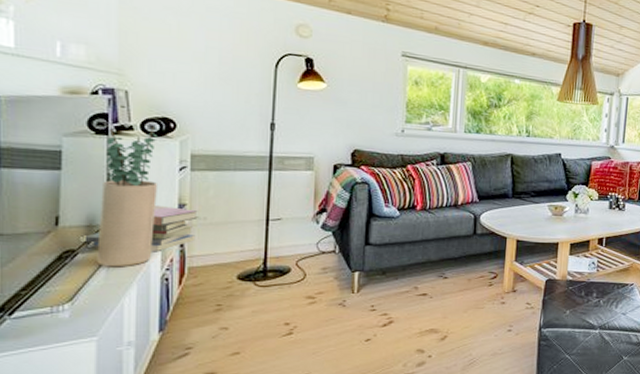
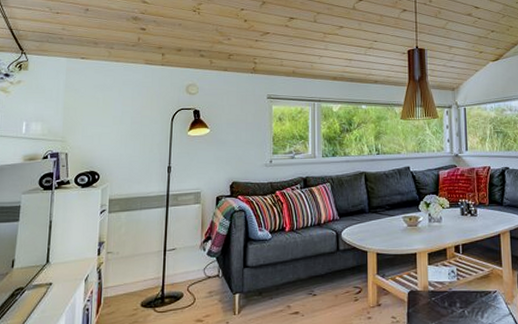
books: present [82,204,198,251] -> none [29,244,113,285]
vase: present [97,127,159,268] -> none [38,180,86,301]

